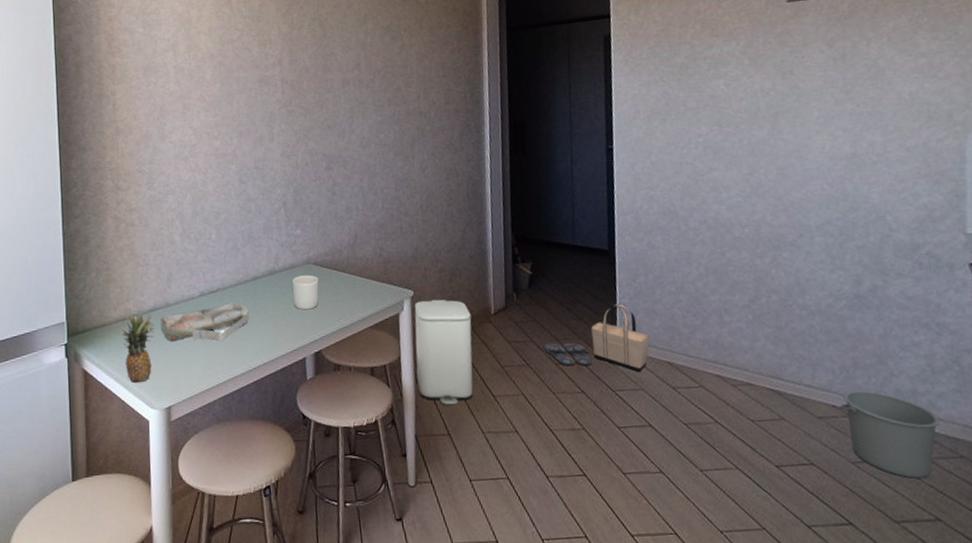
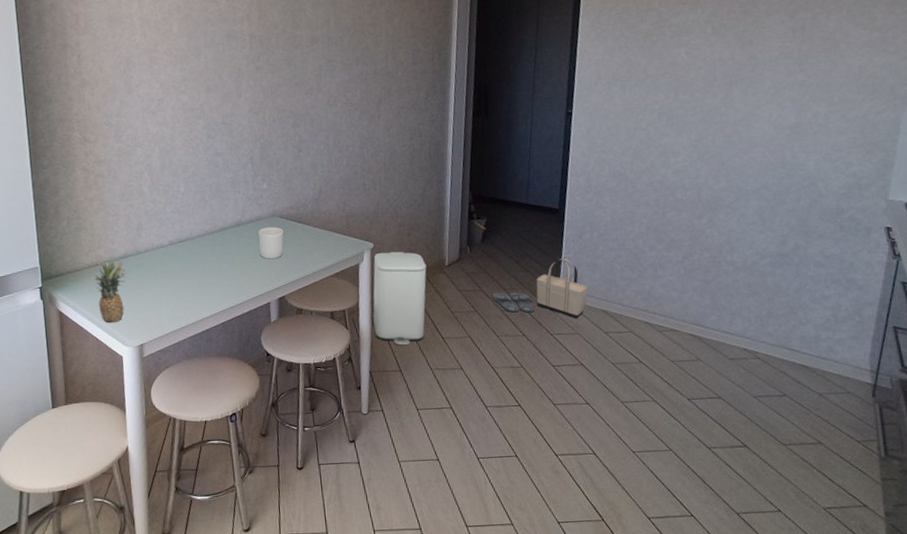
bag: present [160,302,249,342] -> none [131,251,217,287]
bucket: present [840,389,940,479] -> none [751,335,835,410]

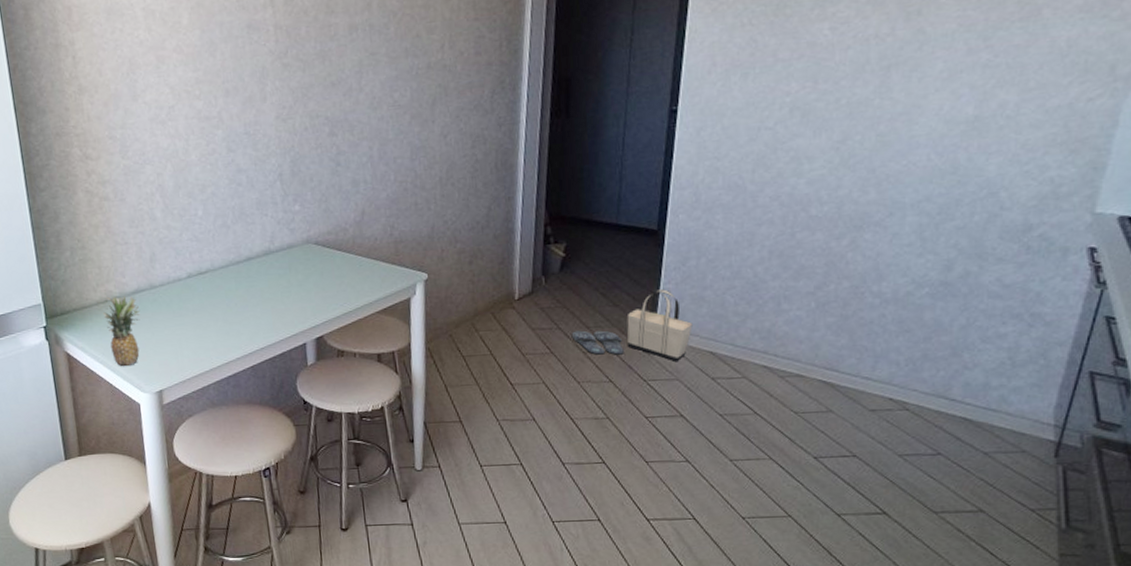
mug: present [258,227,284,260] -> none [290,255,321,294]
pedal bin: present [373,251,427,346] -> none [427,283,492,393]

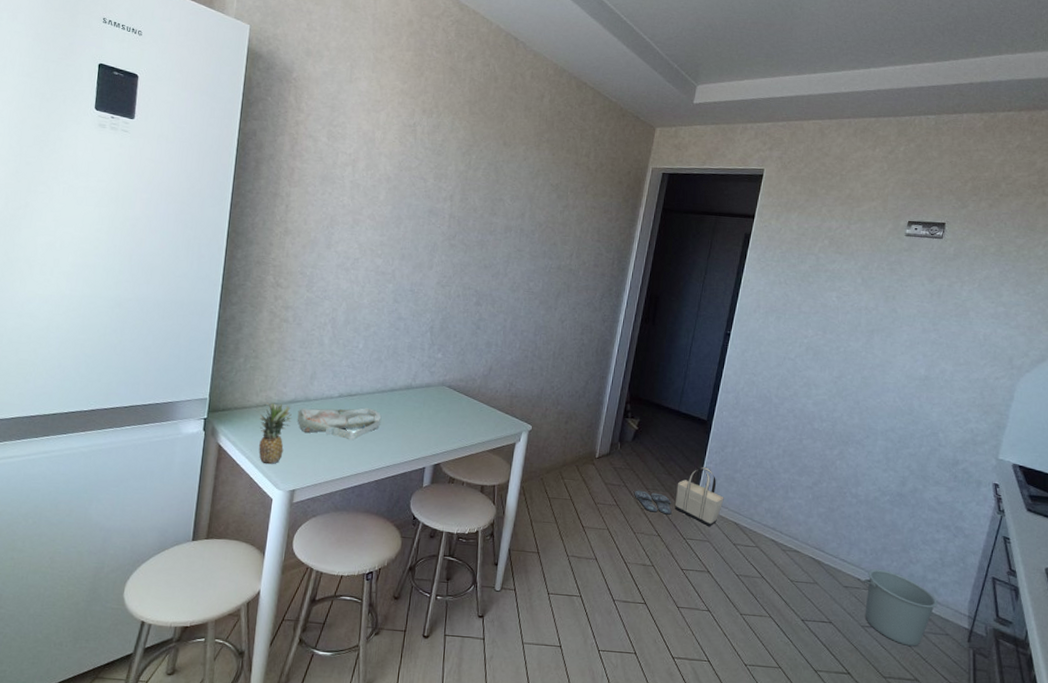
bag: none [145,284,243,326] -> present [297,407,382,441]
bucket: none [898,382,1007,472] -> present [864,568,937,646]

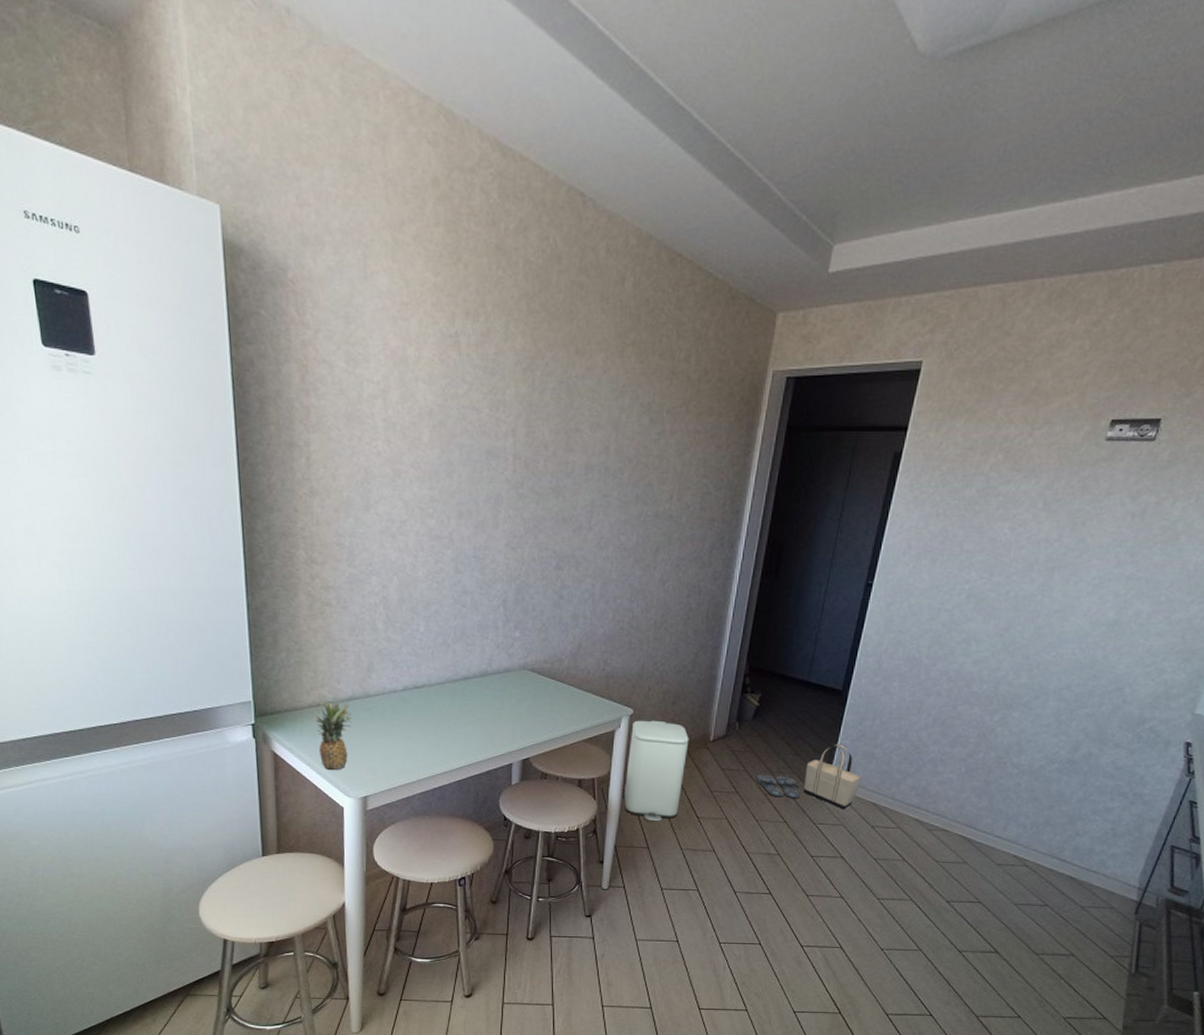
bag: present [297,407,382,441] -> none [358,701,456,739]
pedal bin: none [519,435,578,529] -> present [624,720,689,822]
bucket: present [864,568,937,646] -> none [1019,843,1104,921]

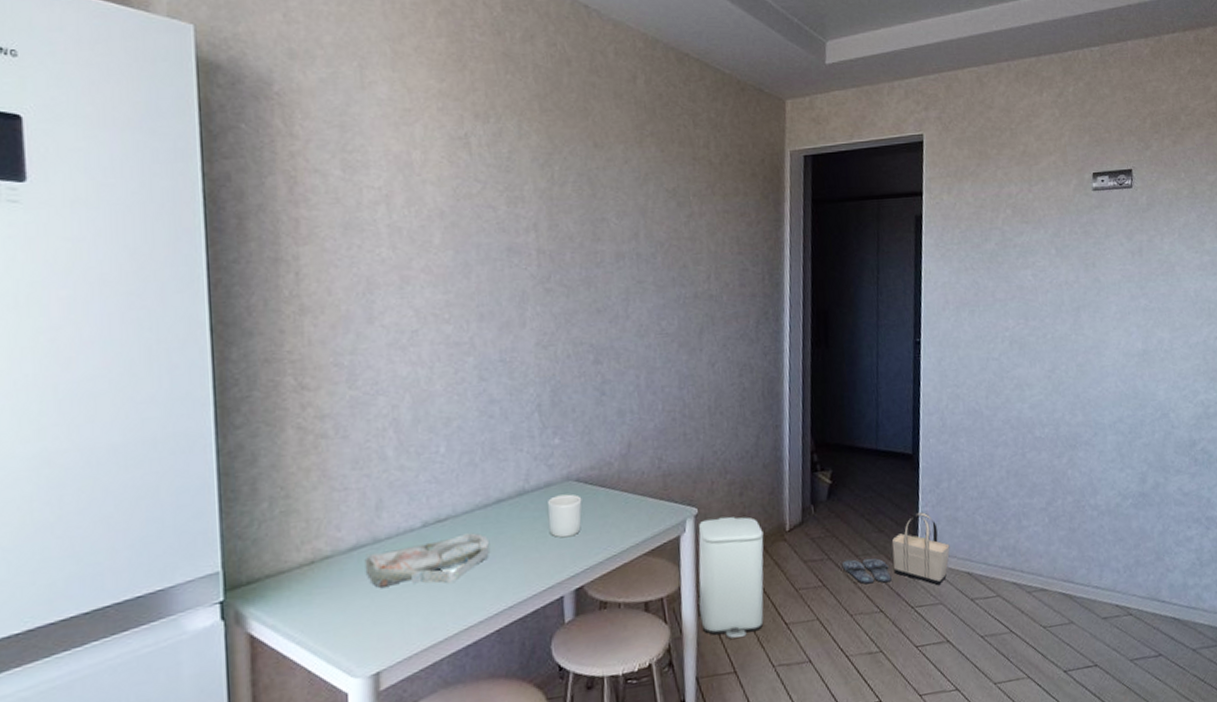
fruit: present [314,702,353,771] -> none [306,554,358,647]
bag: none [358,701,456,739] -> present [364,532,490,588]
mug: none [505,681,534,717] -> present [547,494,583,538]

